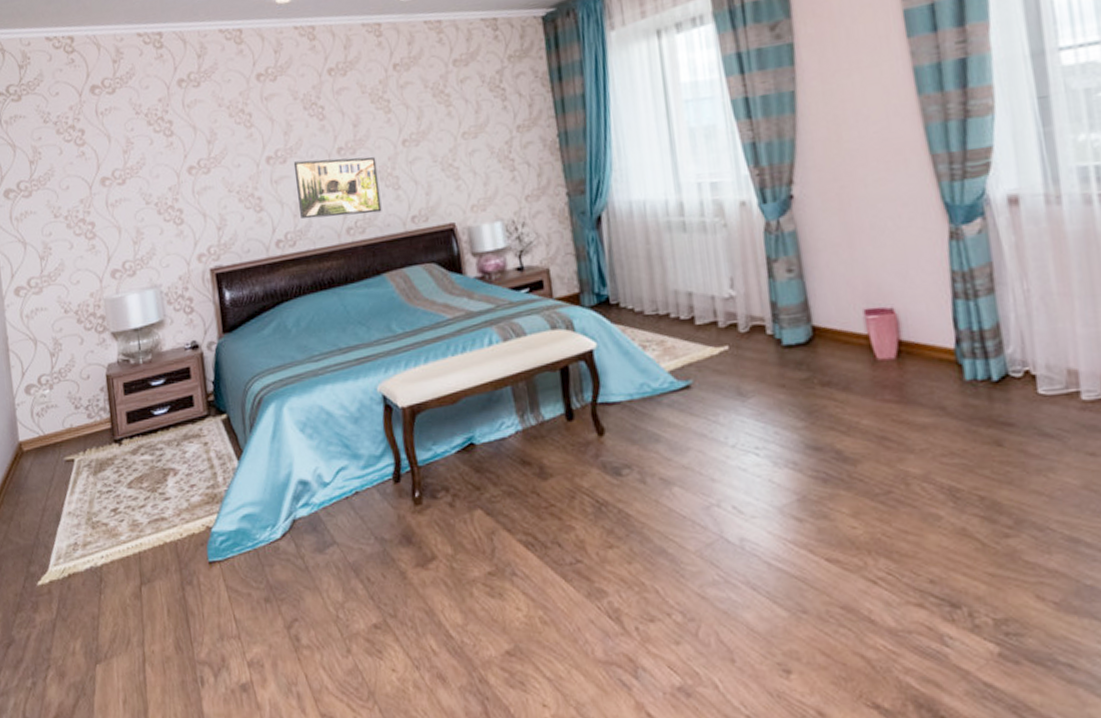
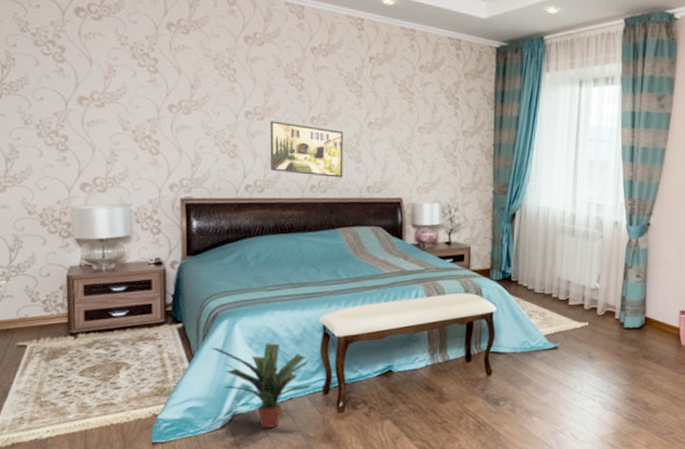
potted plant: none [260,424,379,534] -> present [211,343,312,429]

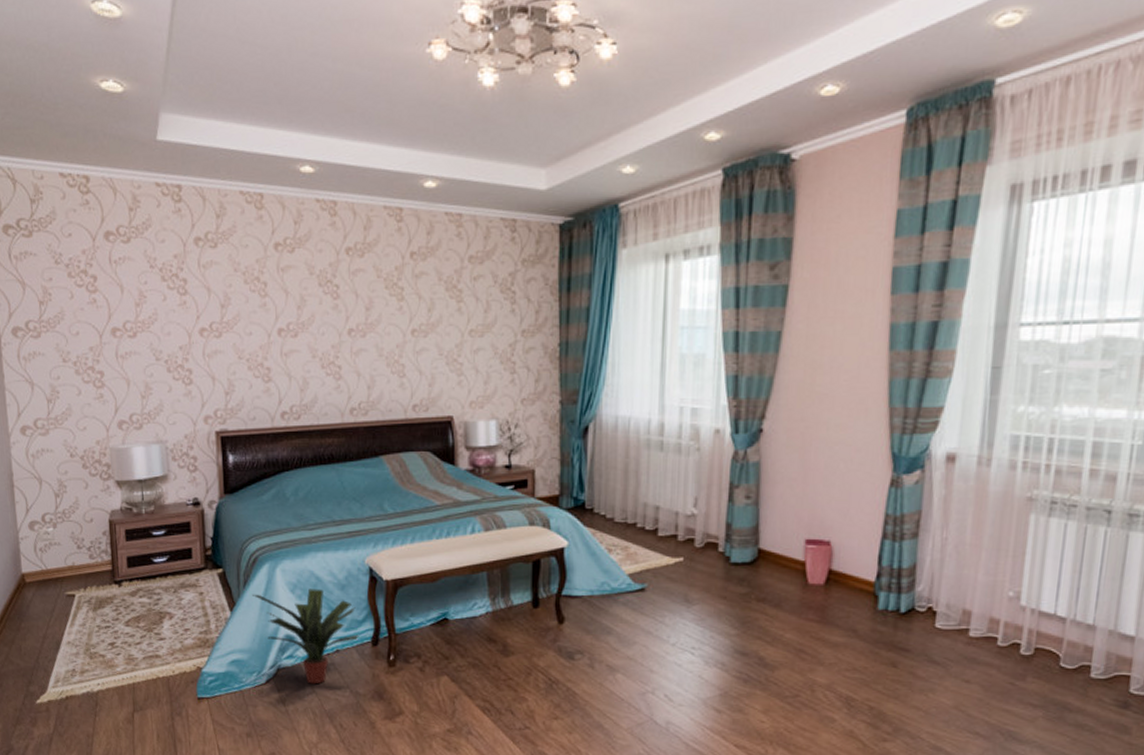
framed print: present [270,121,344,178] -> none [304,337,386,397]

